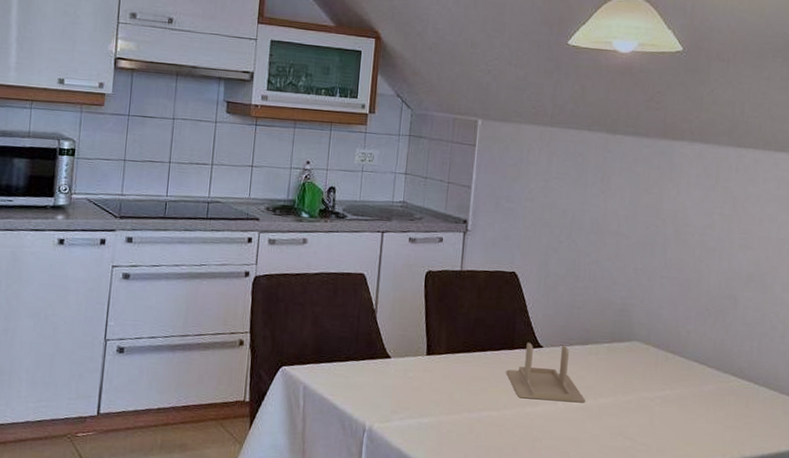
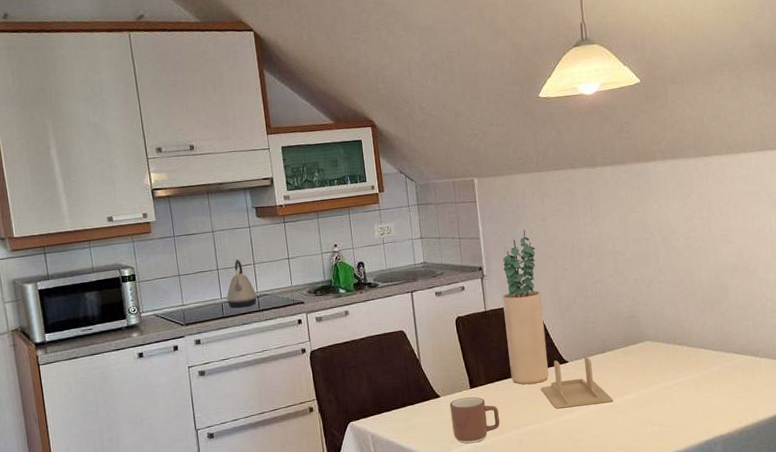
kettle: none [172,156,208,212] -> present [226,259,257,309]
mug: none [397,364,453,419] -> present [449,397,500,444]
vase: none [475,188,531,365] -> present [502,230,549,385]

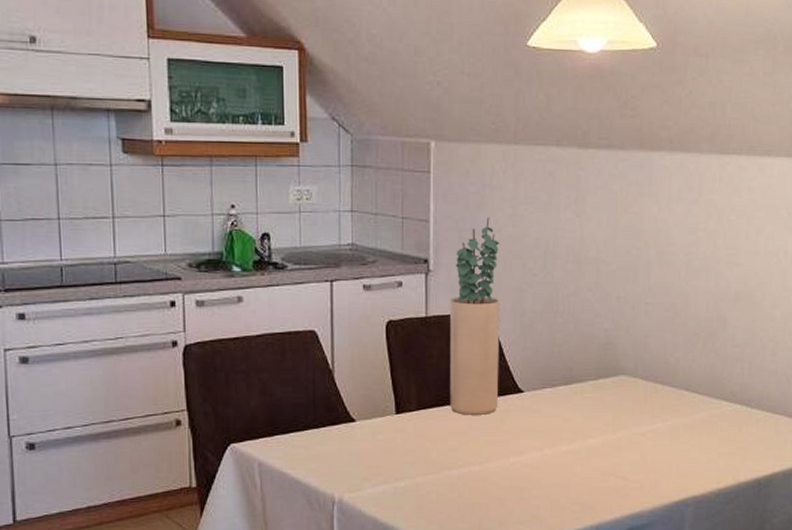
kettle: present [226,259,257,309] -> none [68,208,114,277]
mug: present [449,397,500,444] -> none [366,425,430,483]
napkin holder: present [541,356,613,409] -> none [486,387,573,449]

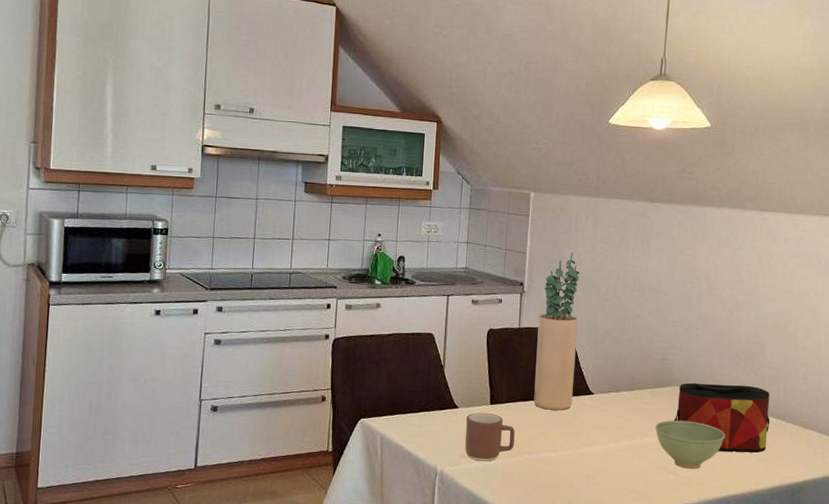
mug: none [366,425,430,483] -> present [465,413,515,461]
bowl: none [599,415,683,471] -> present [655,420,726,469]
bag: none [621,368,734,448] -> present [673,382,770,453]

